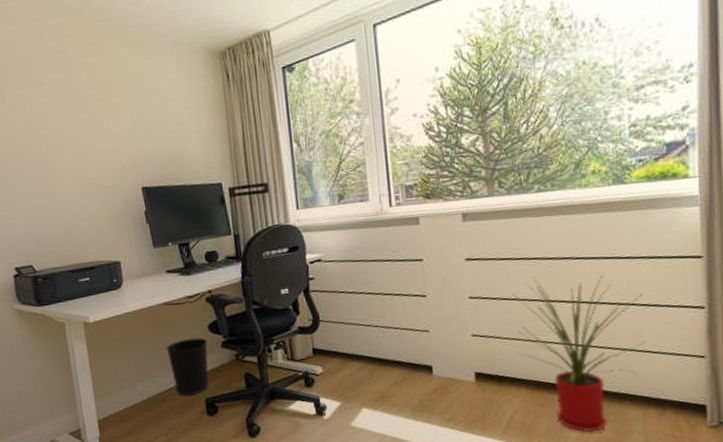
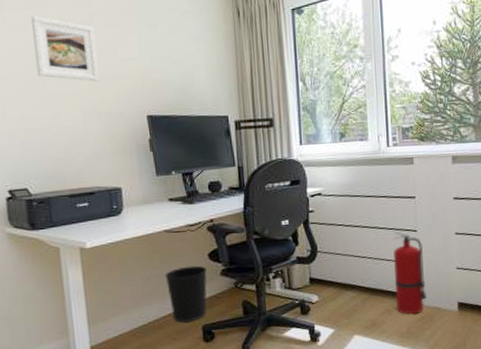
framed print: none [28,94,94,156] -> present [31,16,99,82]
fire extinguisher: none [400,296,439,386] -> present [393,230,426,315]

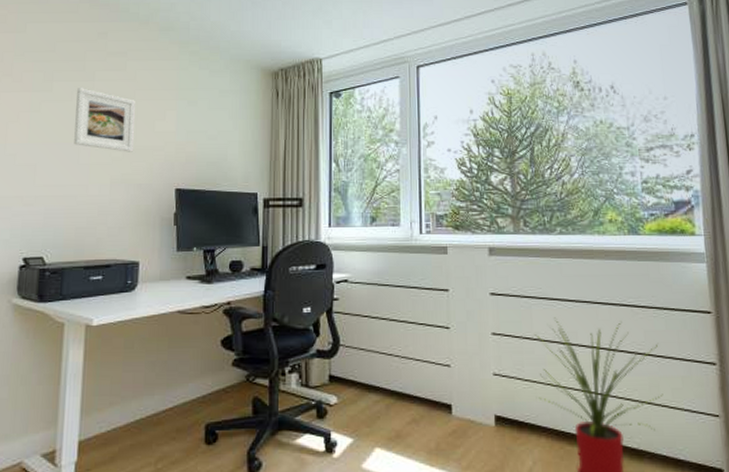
wastebasket: present [164,265,207,323] -> none [171,352,218,419]
fire extinguisher: present [393,230,426,315] -> none [423,326,459,427]

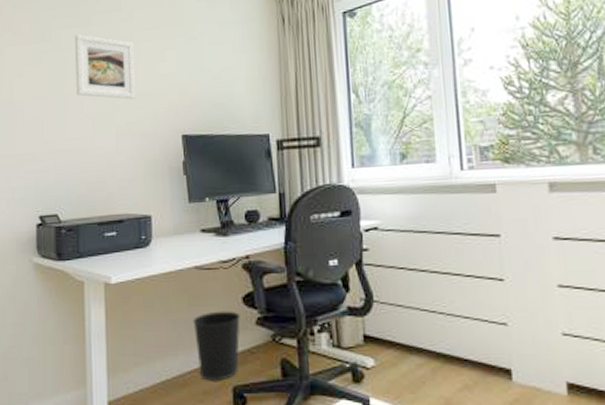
wastebasket: none [171,352,218,419] -> present [192,311,240,381]

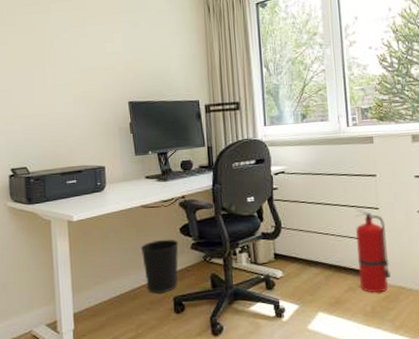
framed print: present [75,34,135,100] -> none [36,19,89,73]
fire extinguisher: none [471,278,521,395] -> present [355,208,391,293]

